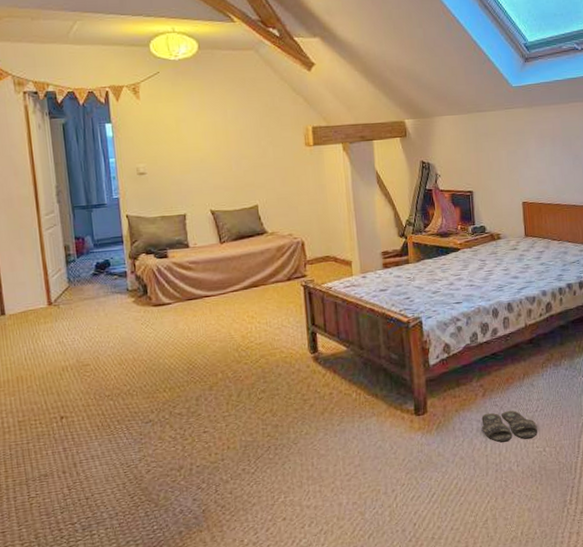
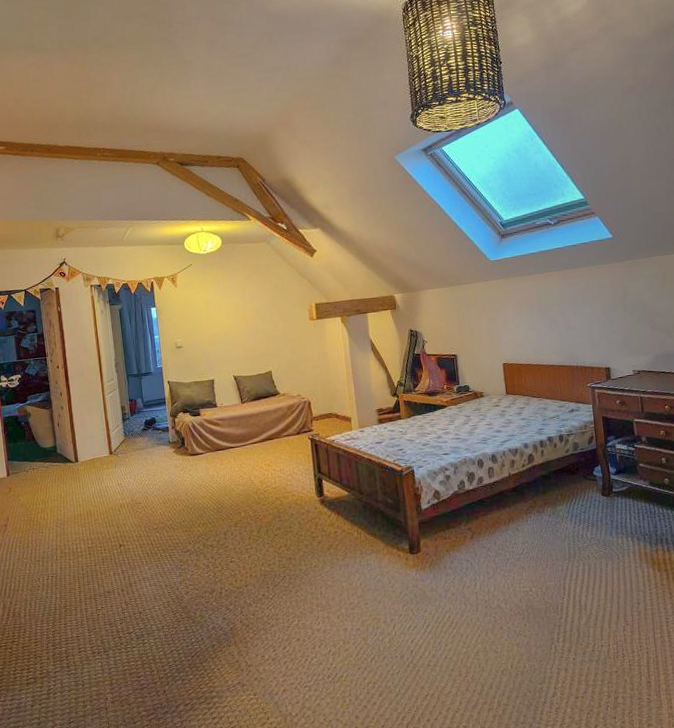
slippers: present [481,410,537,443] -> none [470,552,524,581]

